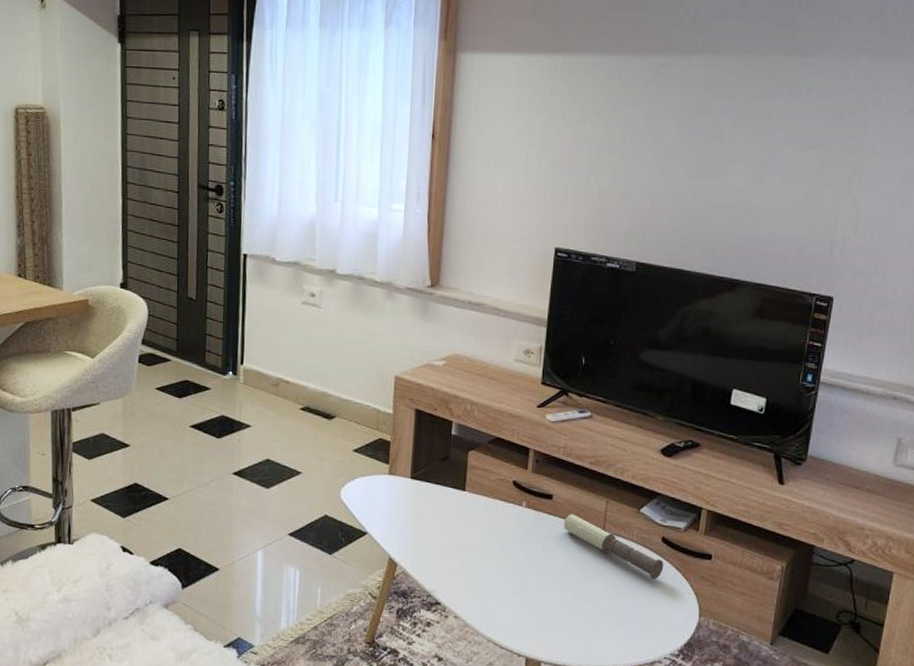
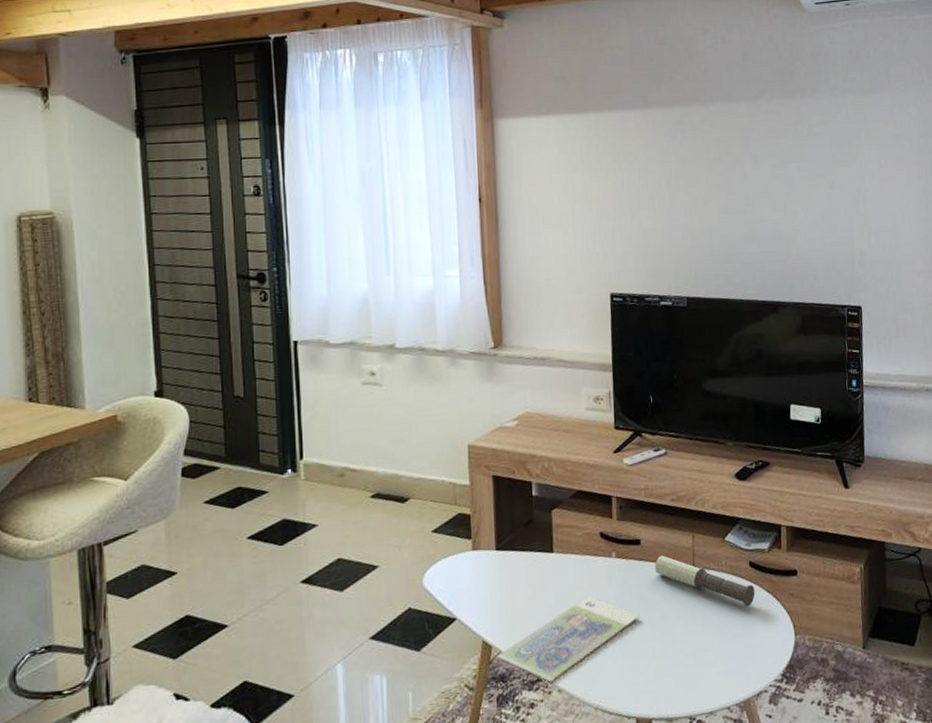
cash: none [401,538,542,608] -> present [497,596,640,683]

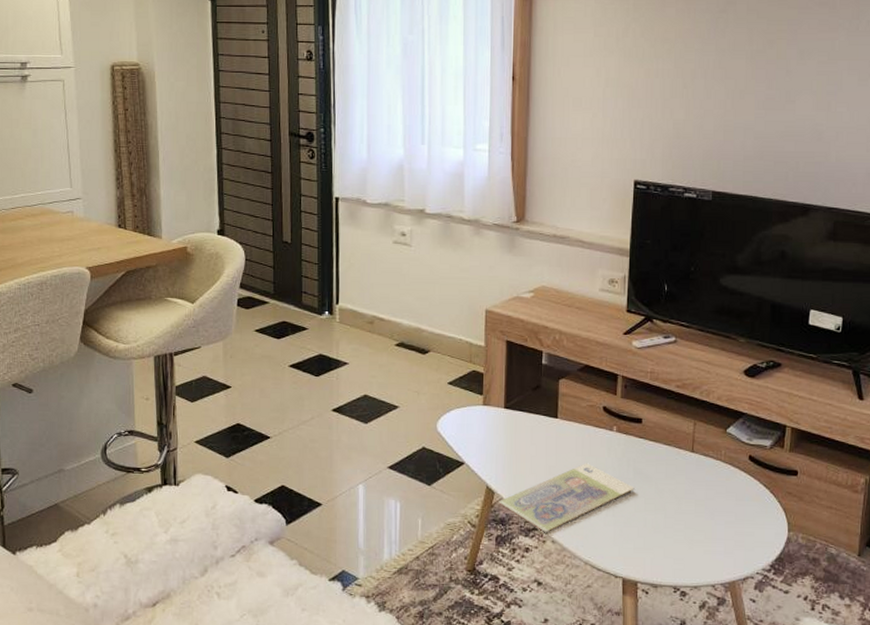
candle: present [654,555,755,607] -> none [653,437,752,498]

